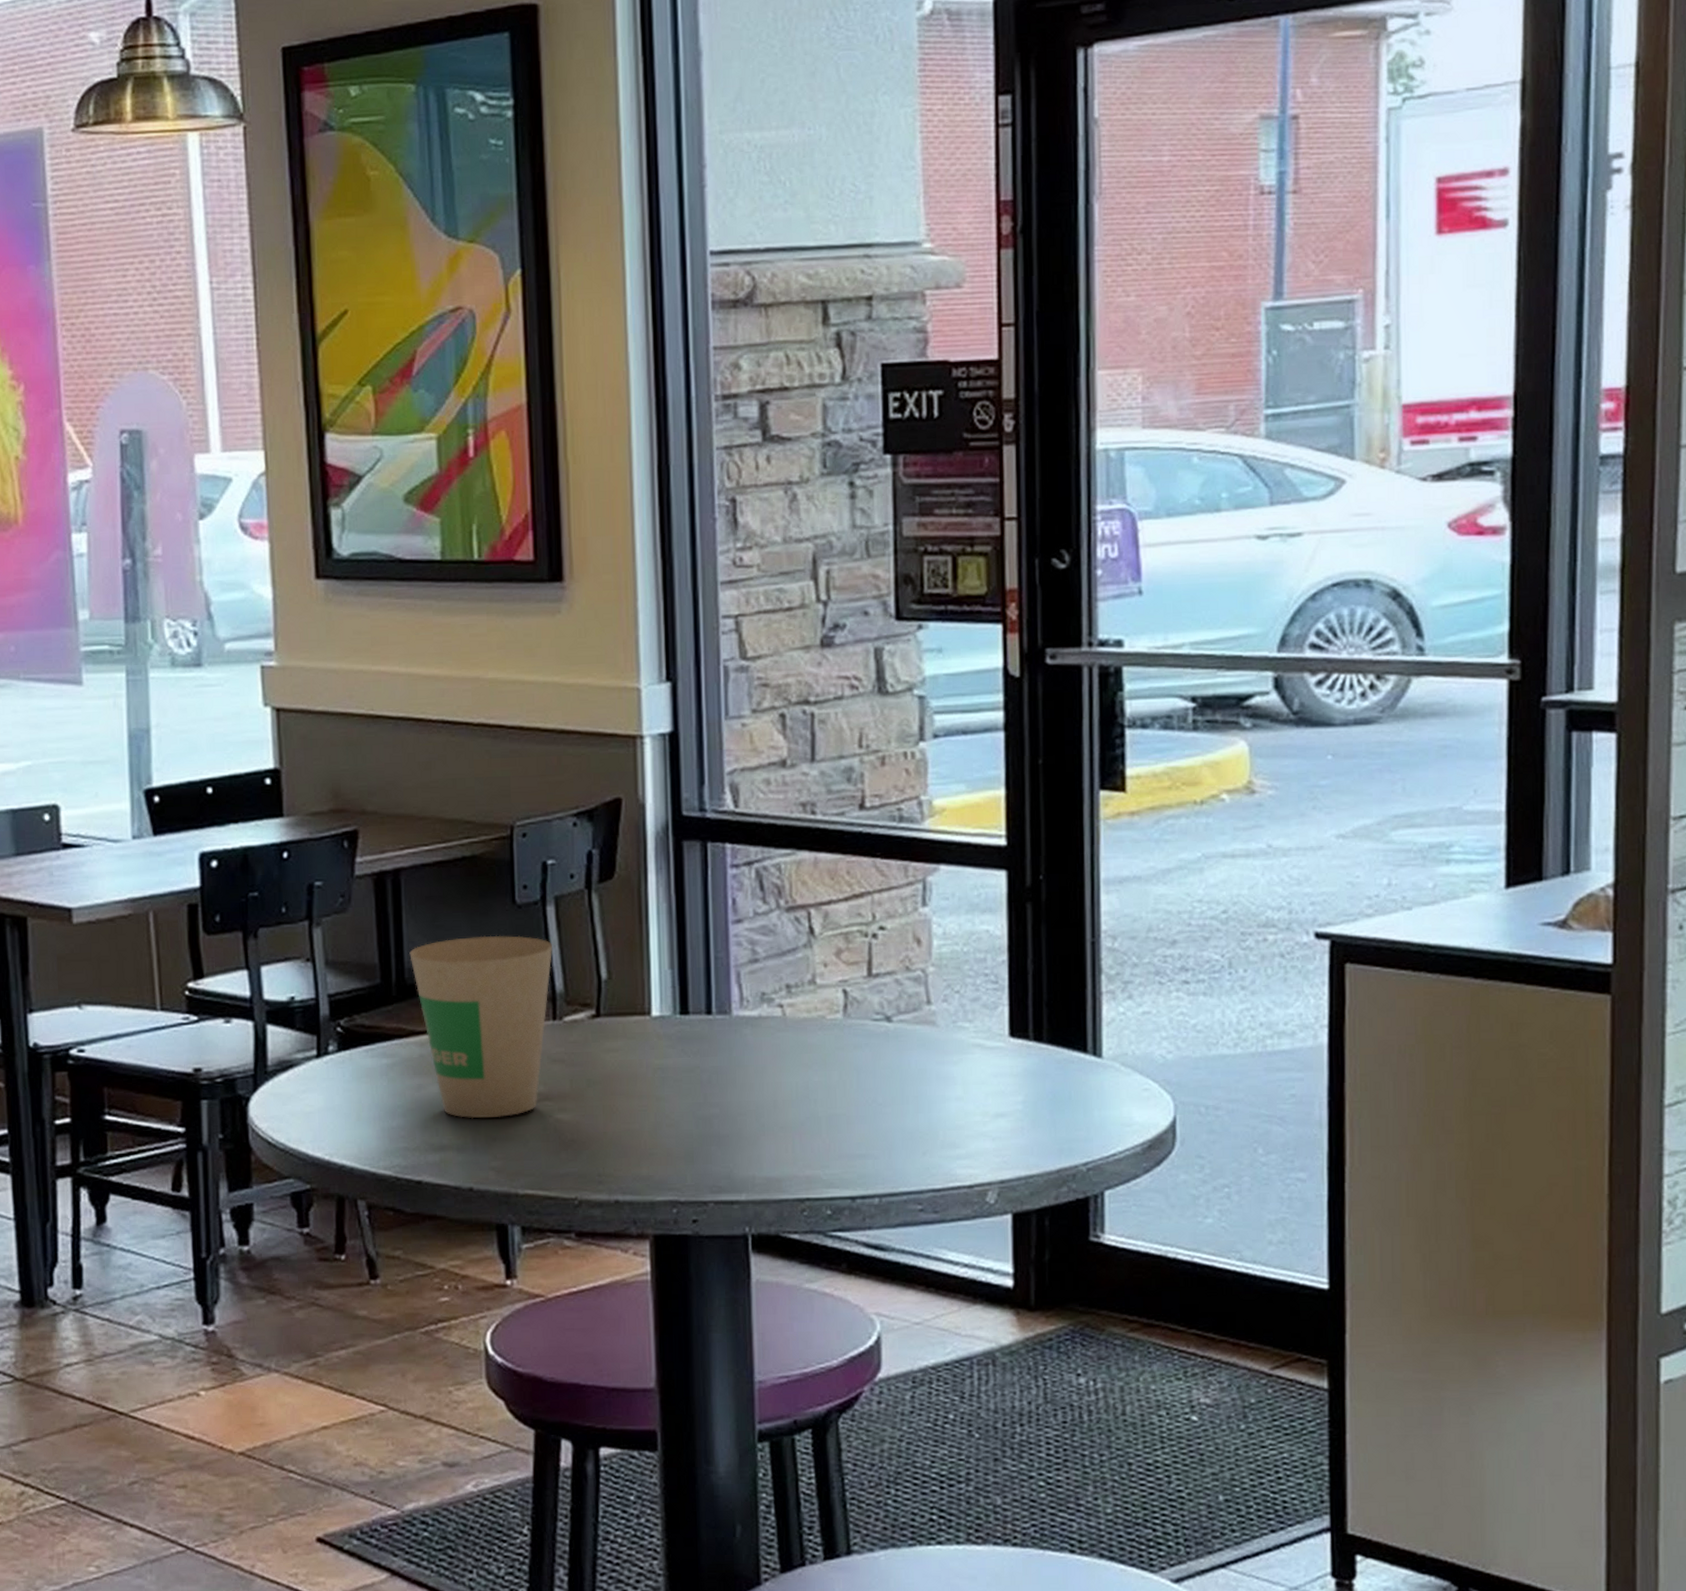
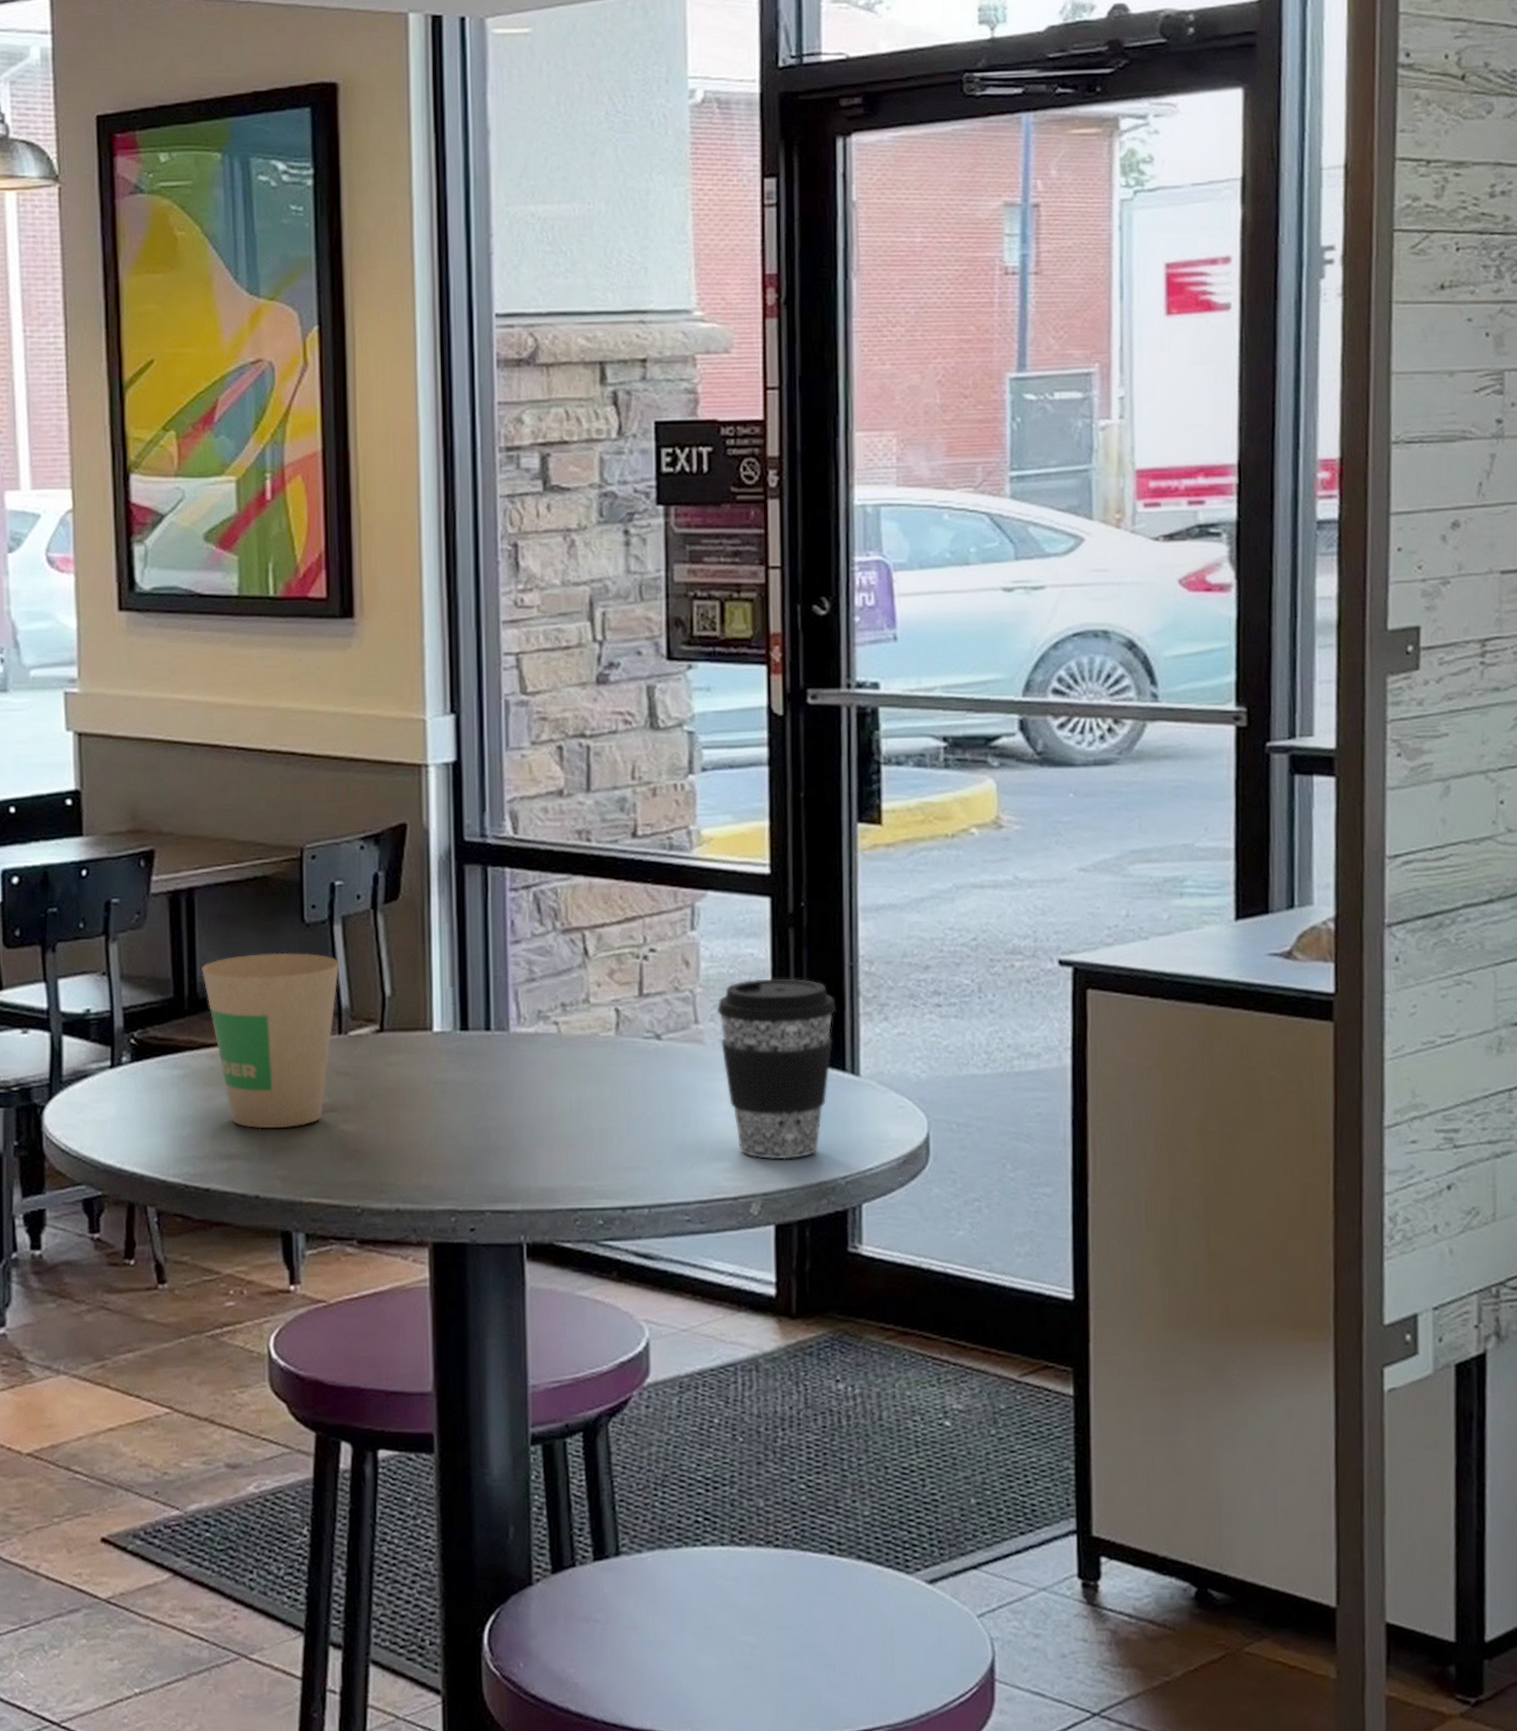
coffee cup: none [950,955,1078,1146] -> present [717,978,837,1160]

